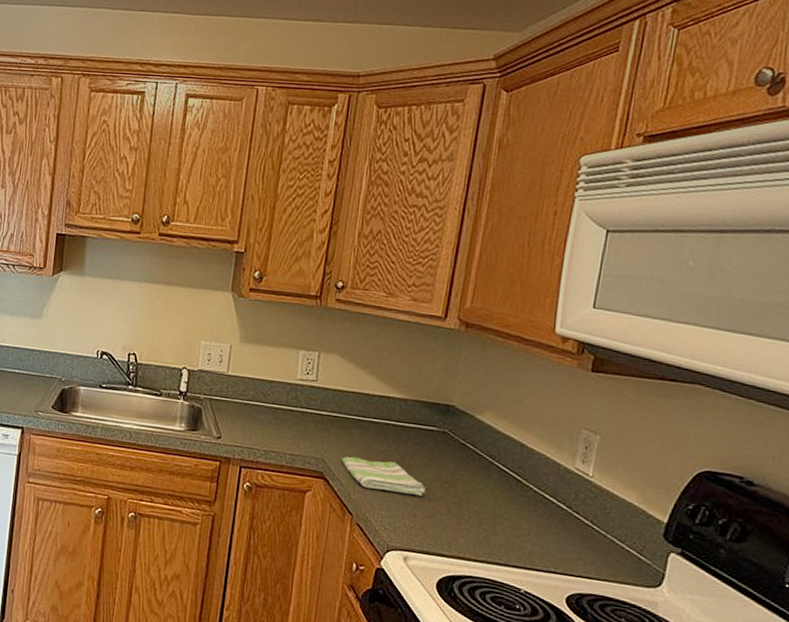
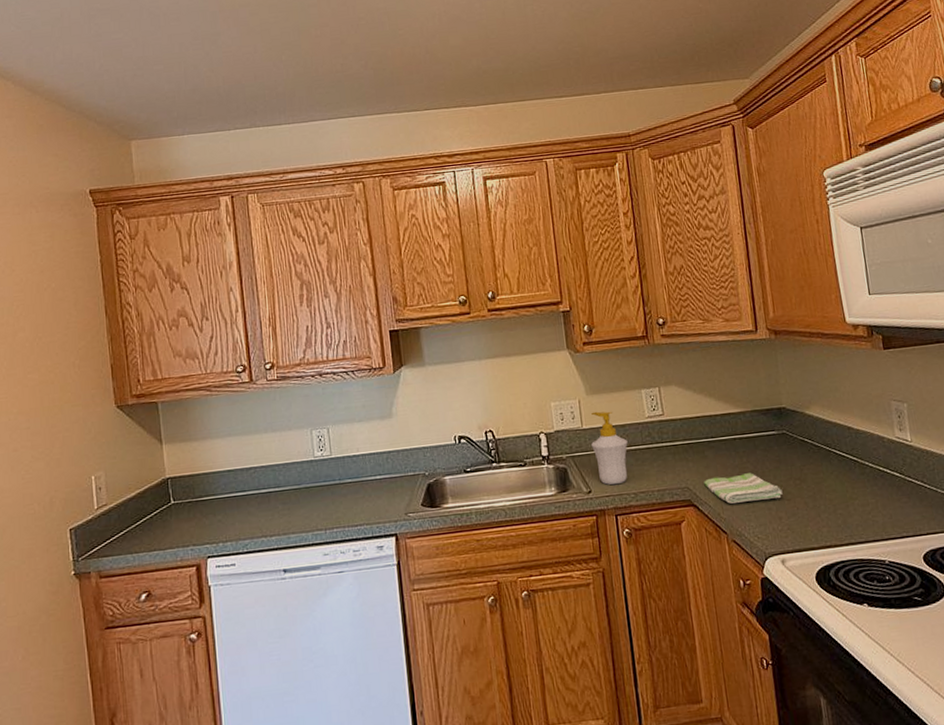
soap bottle: none [232,360,272,438] -> present [591,411,628,485]

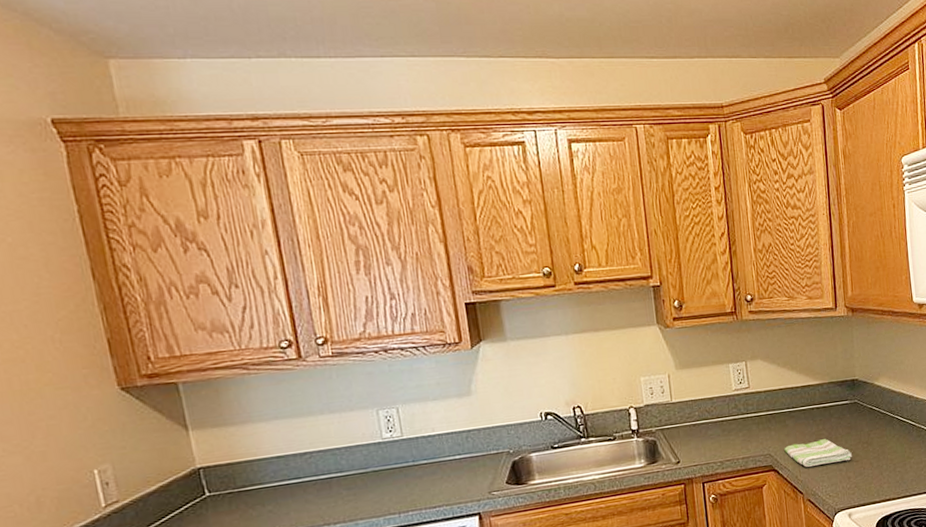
soap bottle: present [591,411,628,485] -> none [680,385,715,455]

